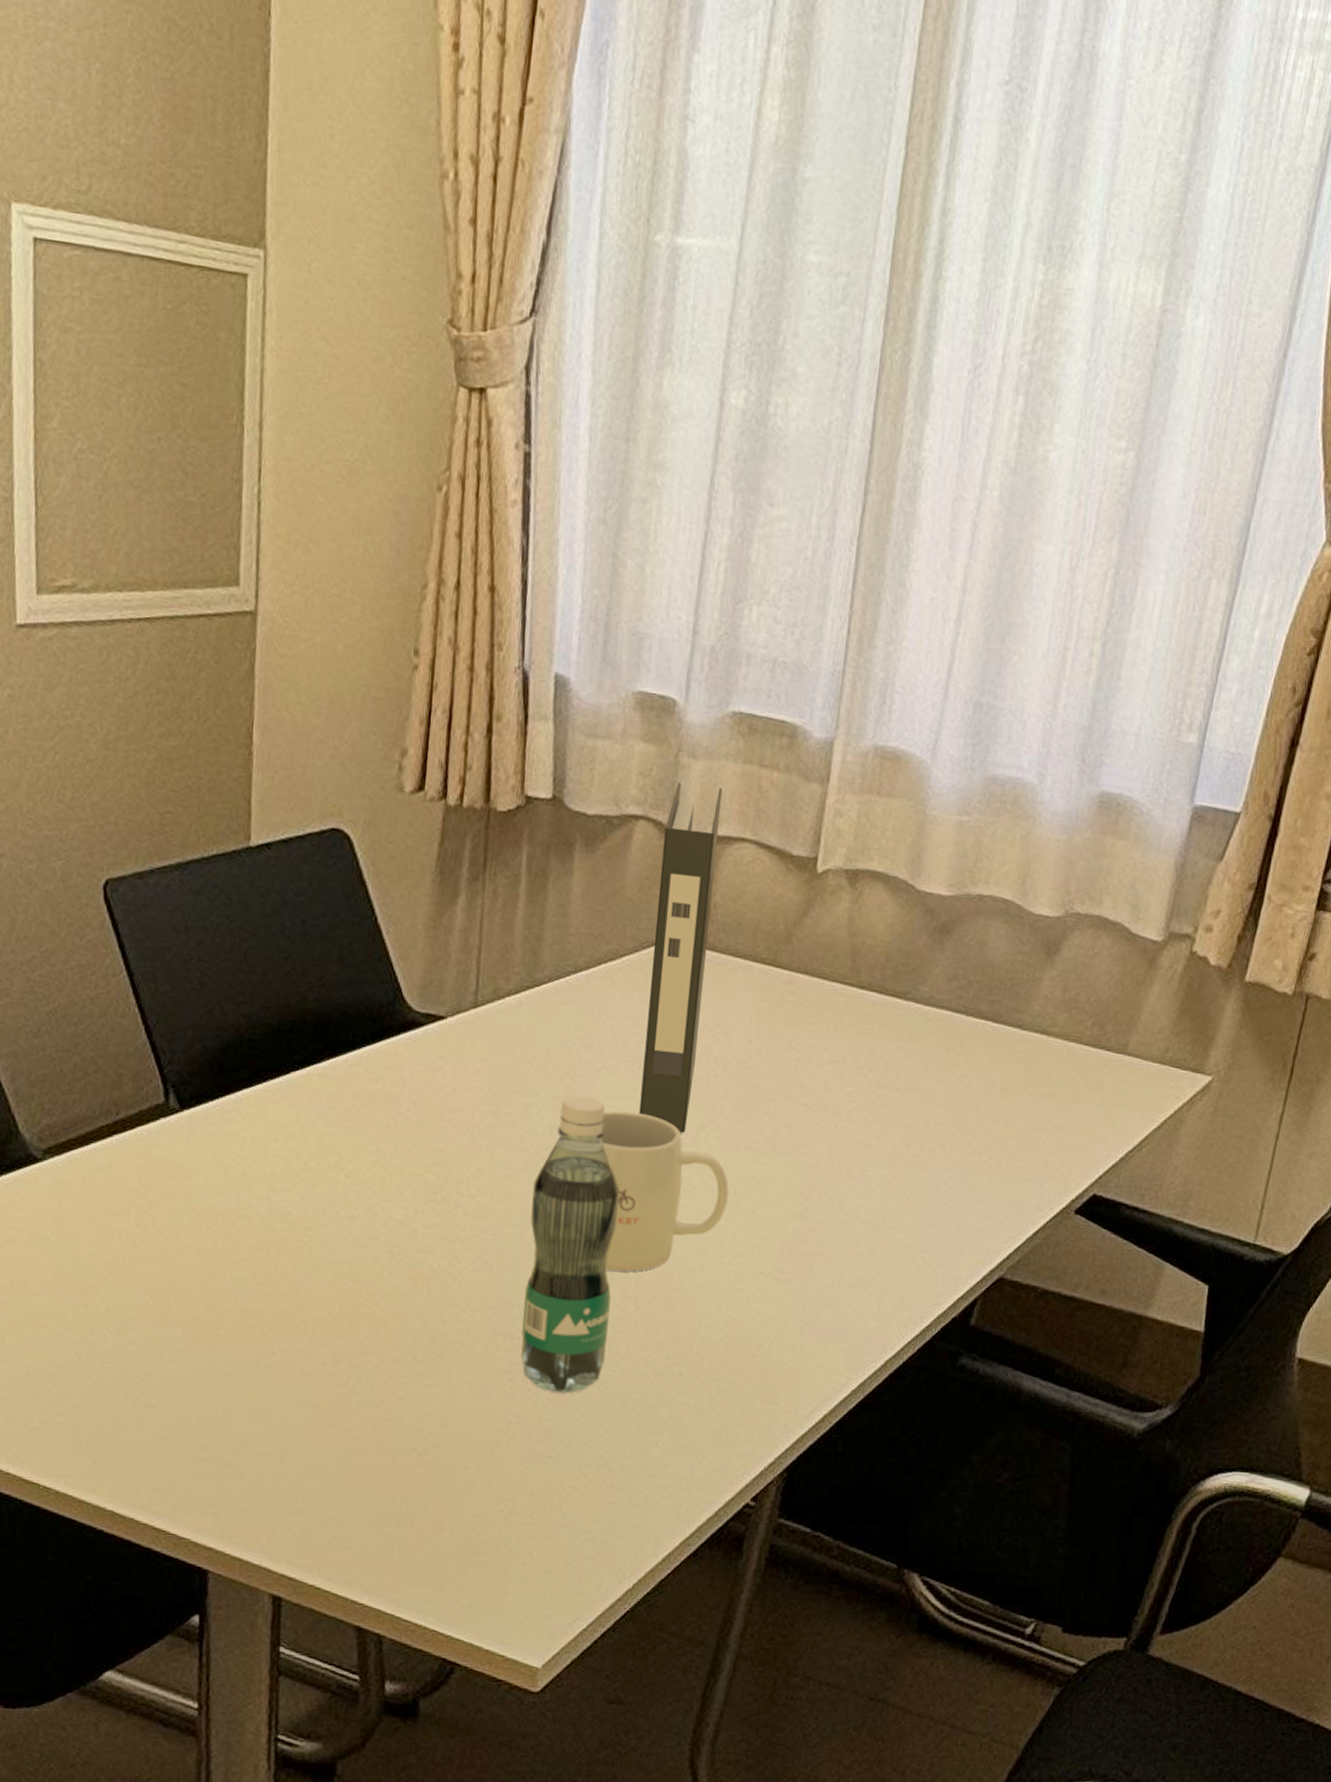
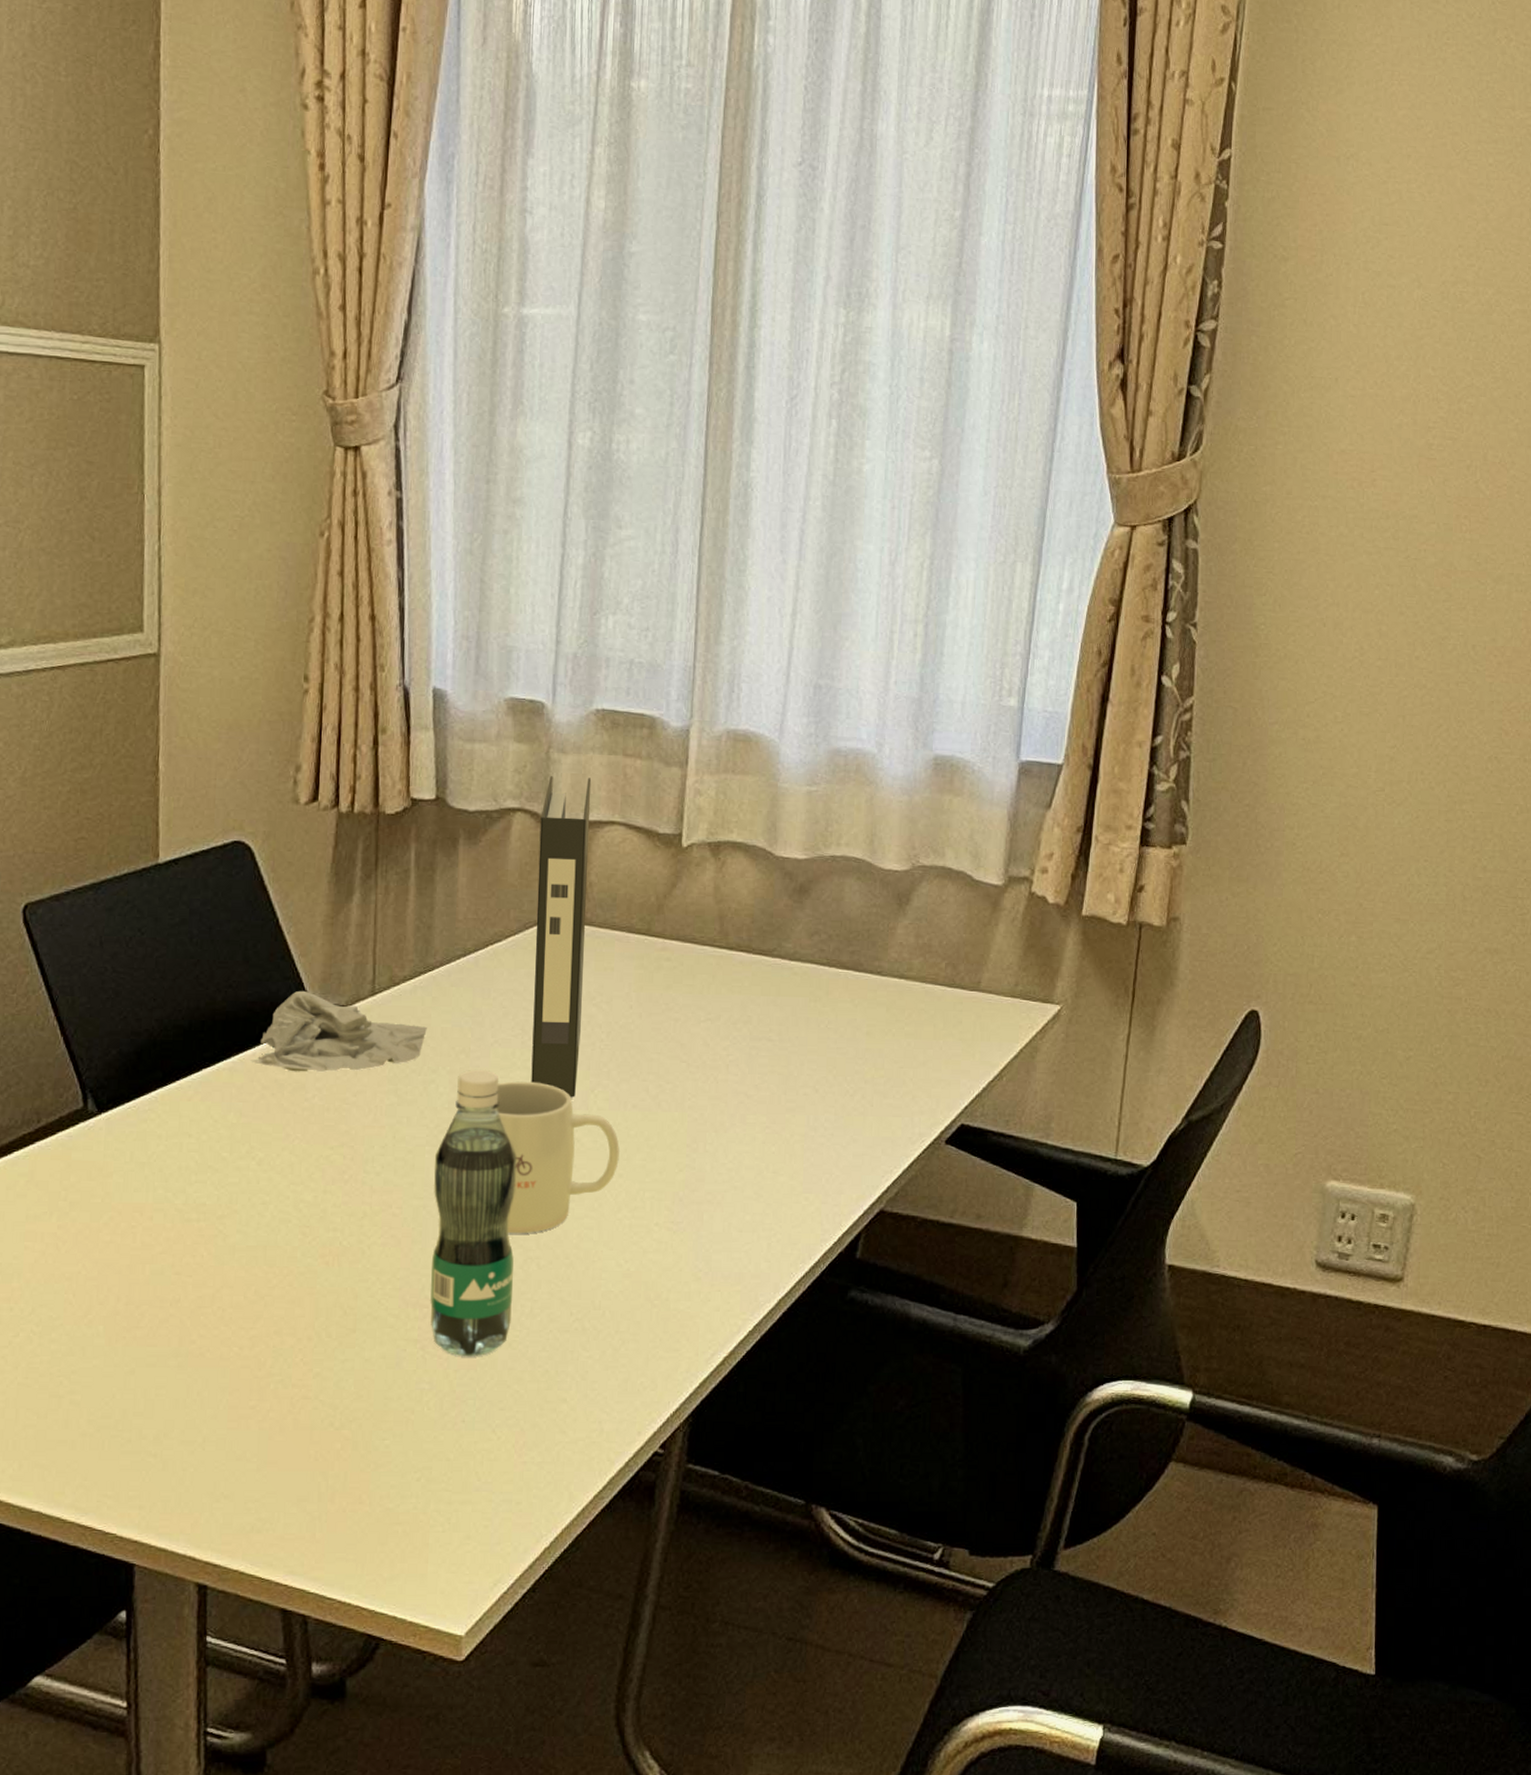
tissue: none [343,996,531,1087] -> present [251,990,427,1072]

